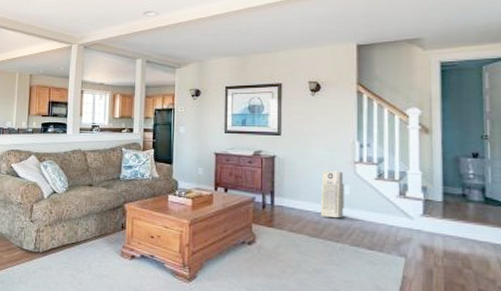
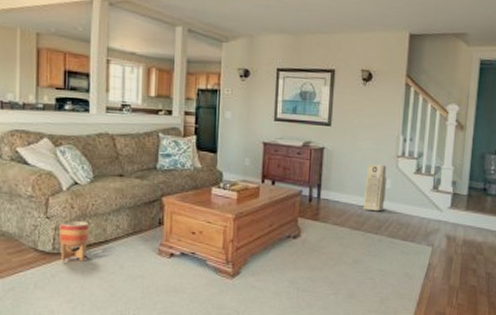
planter: none [40,224,63,260] -> present [59,221,89,262]

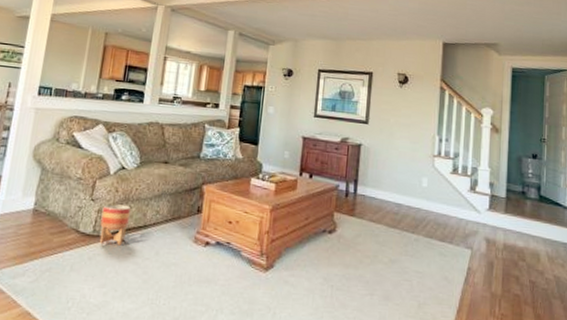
air purifier: present [362,164,387,212] -> none [399,162,423,210]

